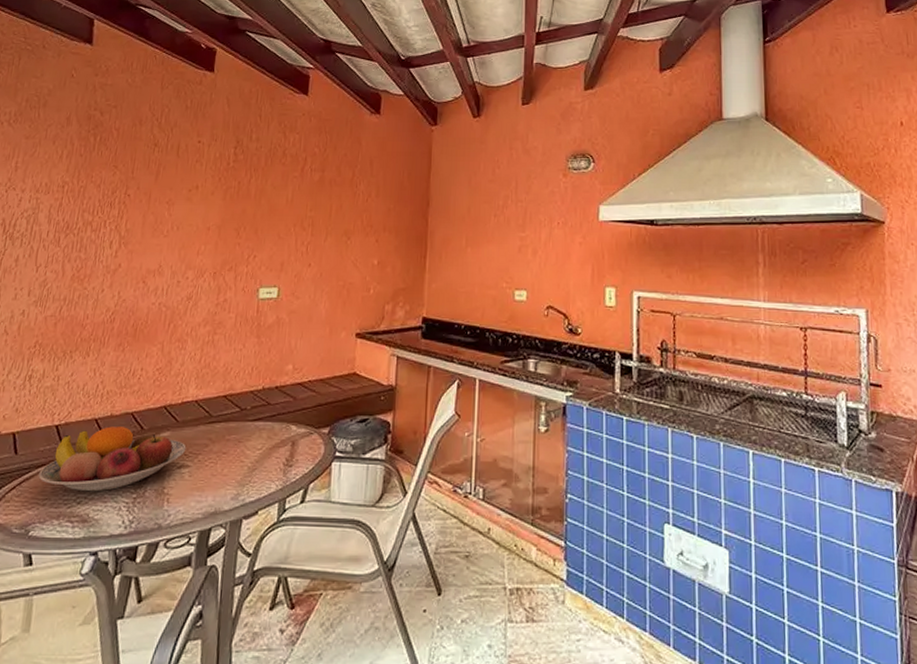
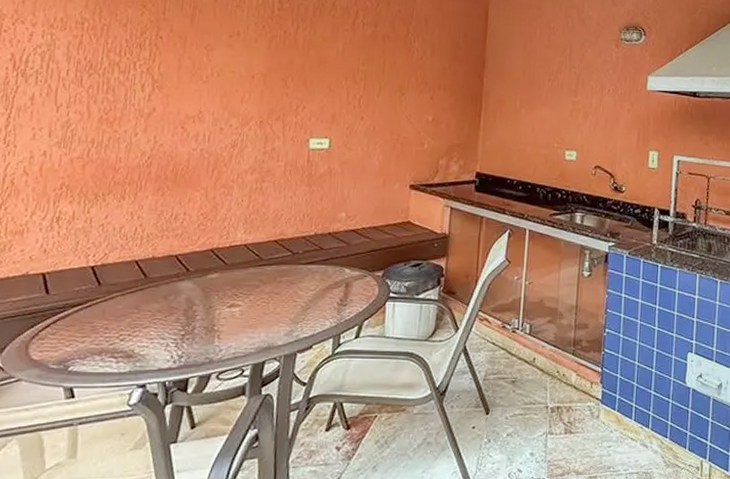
fruit bowl: present [38,426,187,492] -> none [75,268,236,330]

